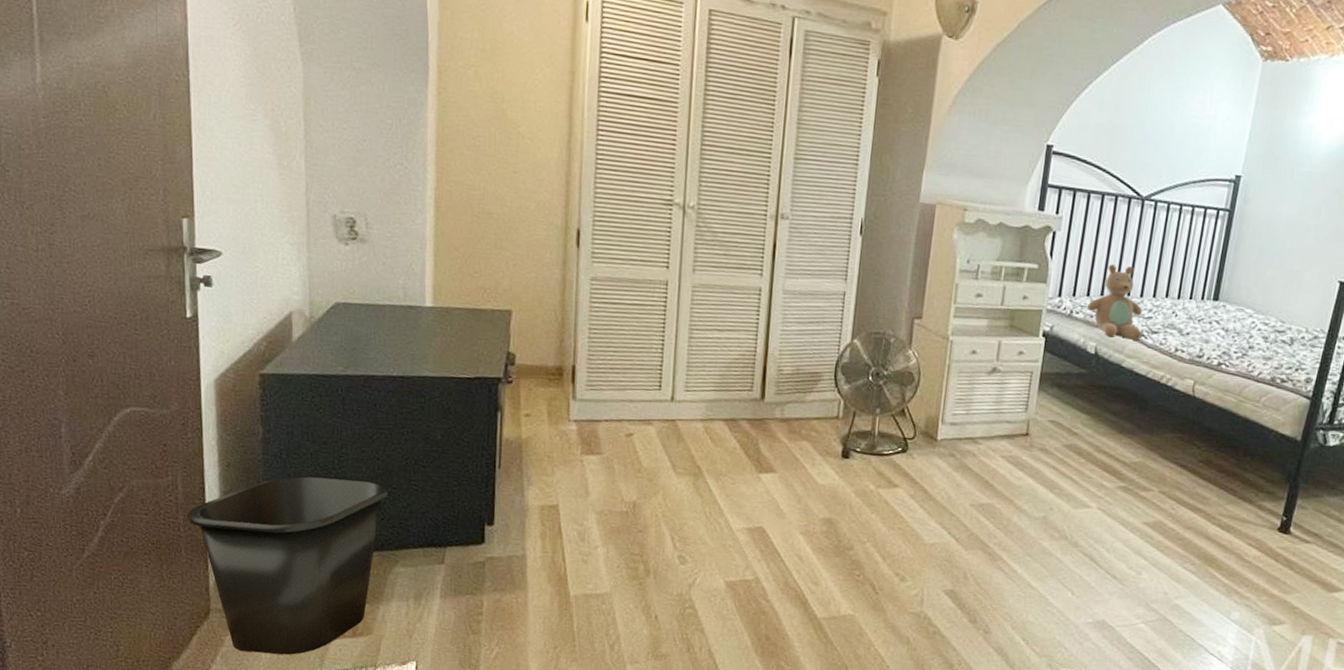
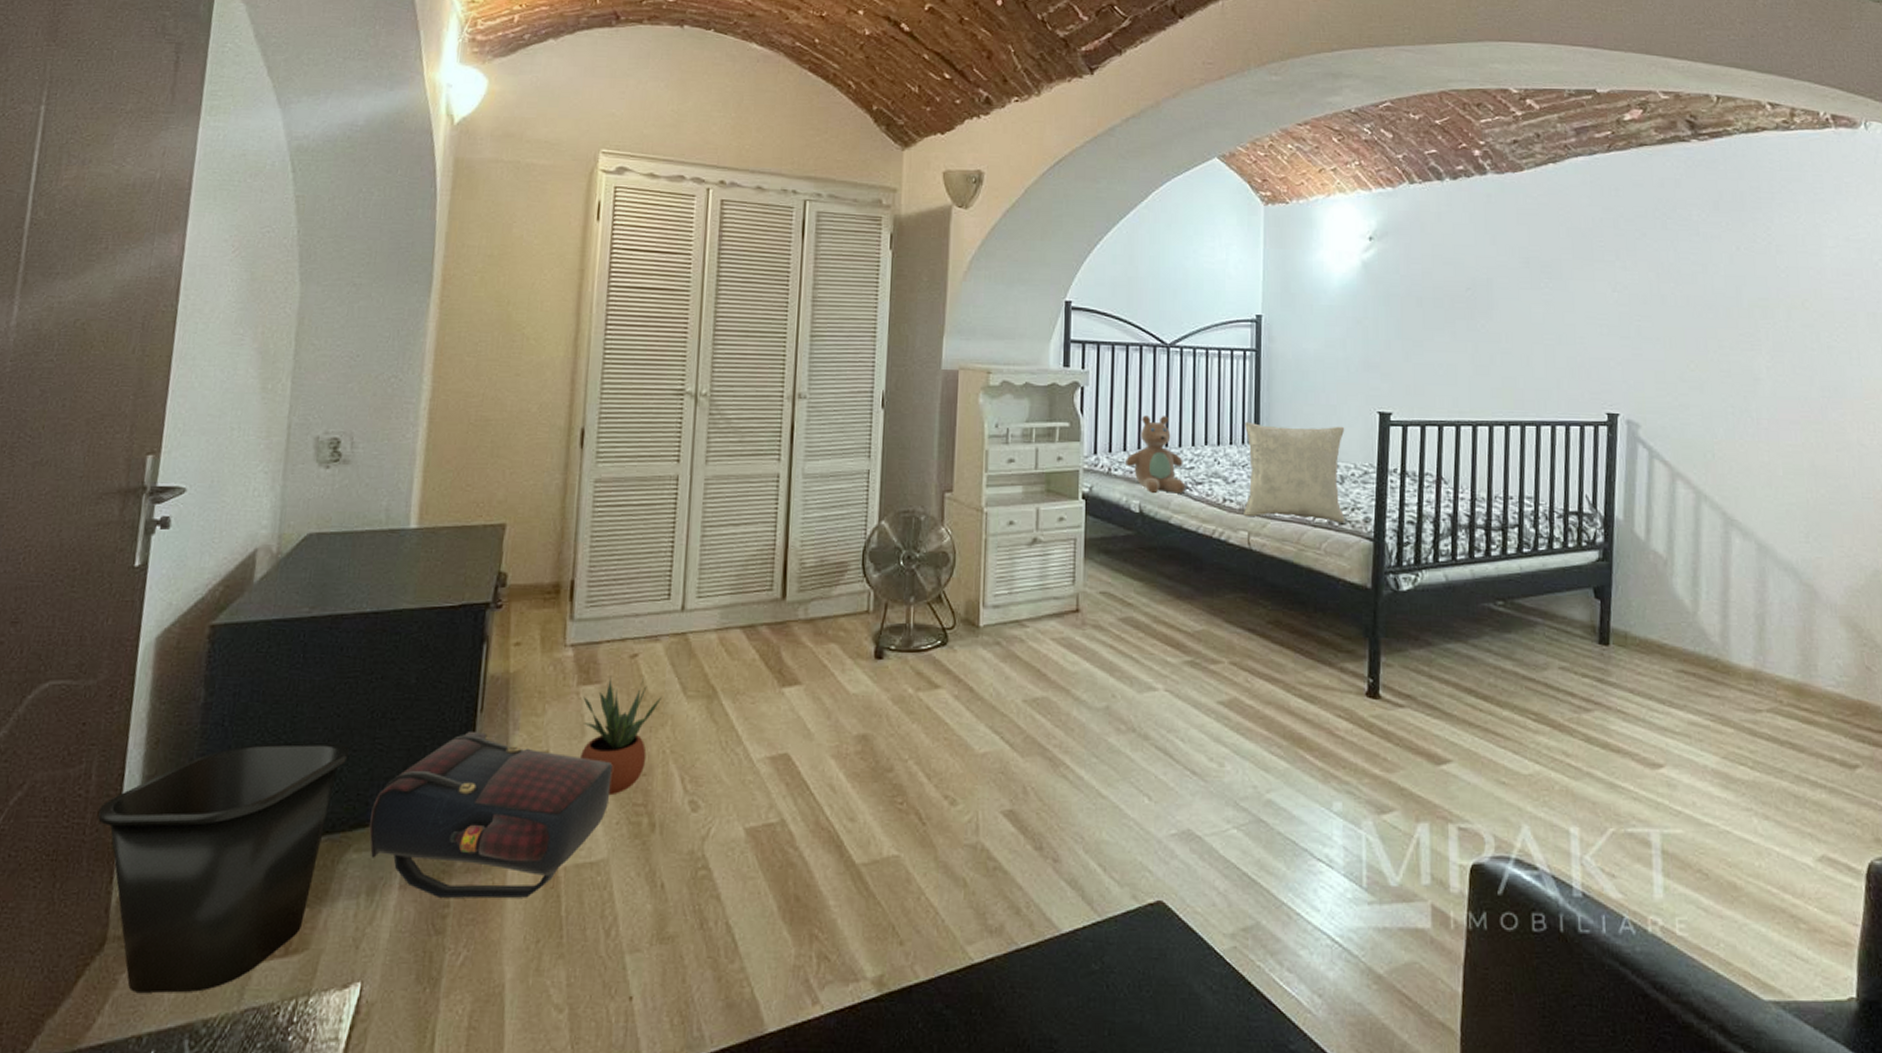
satchel: none [412,483,613,615] -> present [369,732,613,899]
potted plant: none [584,449,655,545] -> present [579,676,663,796]
pillow: none [1192,279,1304,381] -> present [1244,421,1345,523]

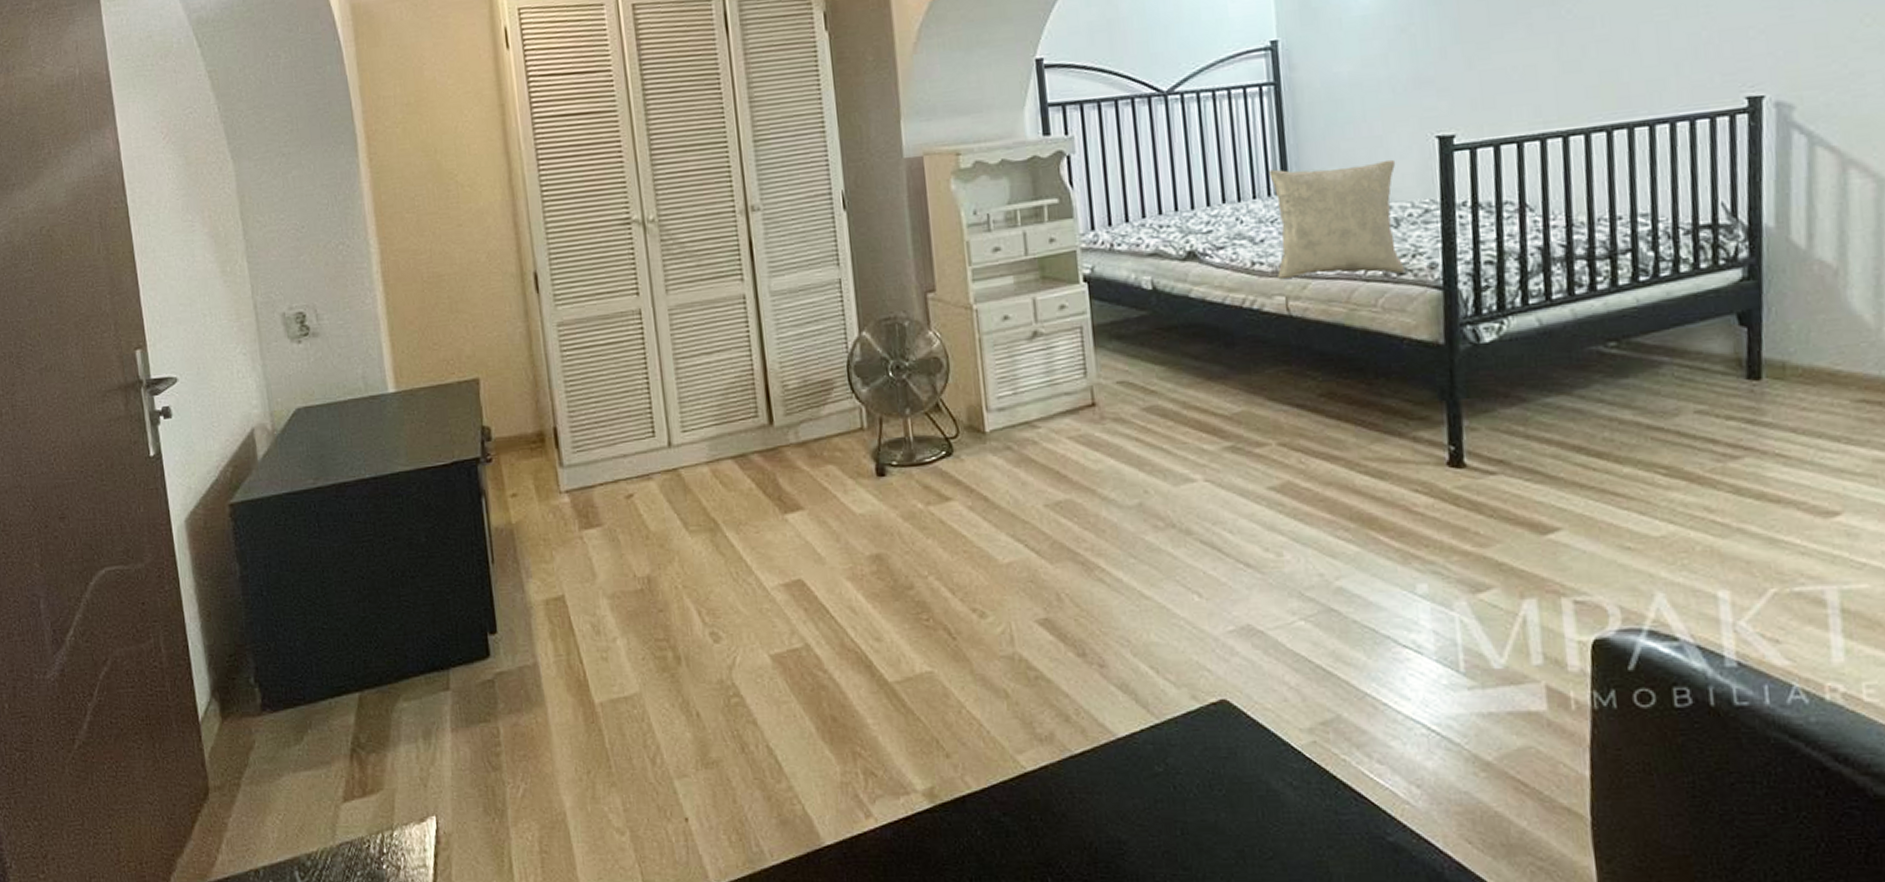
waste bin: present [98,742,349,993] -> none [175,603,380,833]
satchel: present [369,732,613,899] -> none [411,582,631,737]
potted plant: present [579,676,663,796] -> none [587,516,666,633]
teddy bear: present [1126,415,1186,494] -> none [1129,176,1205,267]

